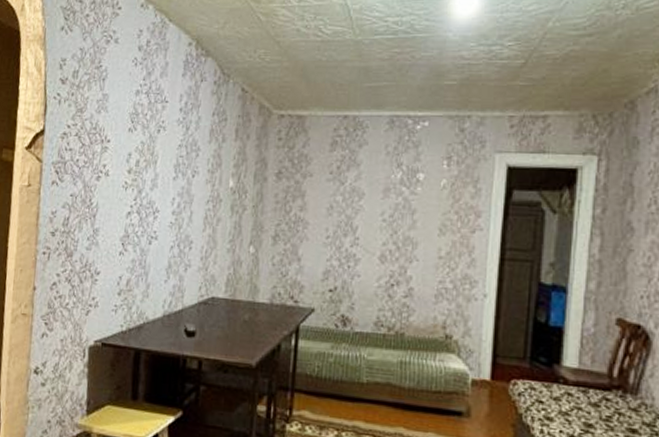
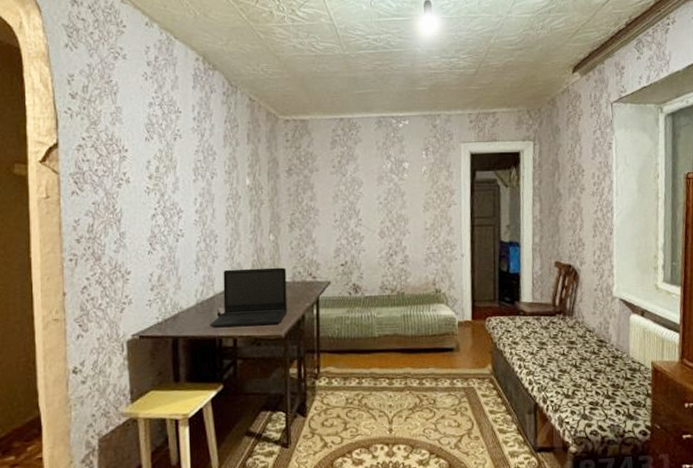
laptop: none [175,281,265,351] -> present [210,267,287,328]

